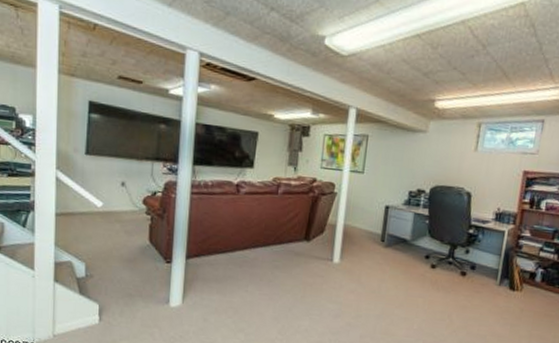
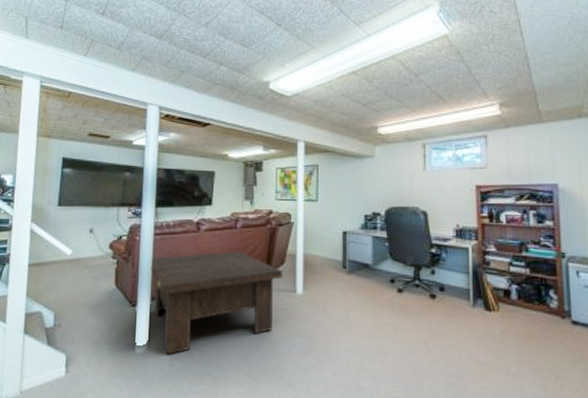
coffee table: none [186,216,321,311] -> present [150,251,282,355]

